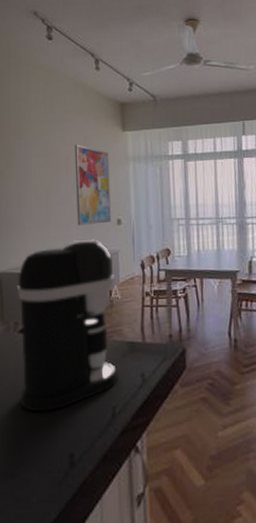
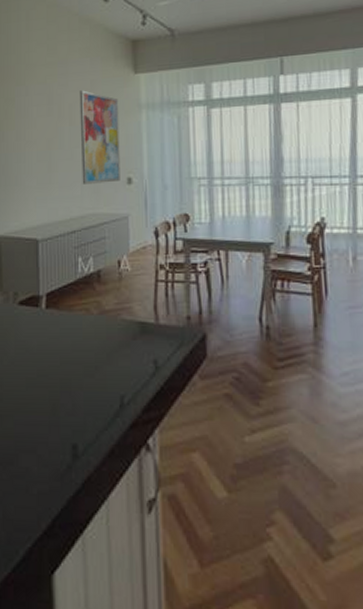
coffee maker: present [18,239,119,413] -> none [17,200,128,395]

